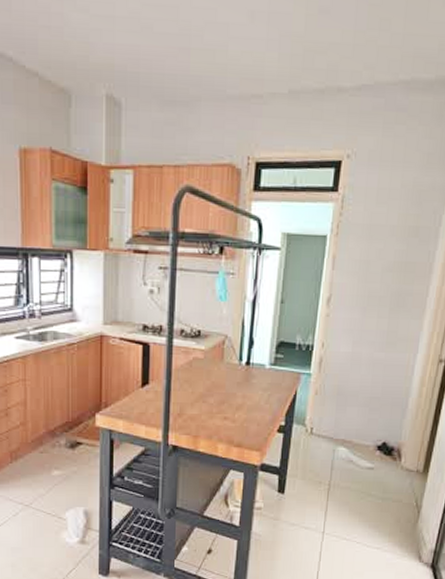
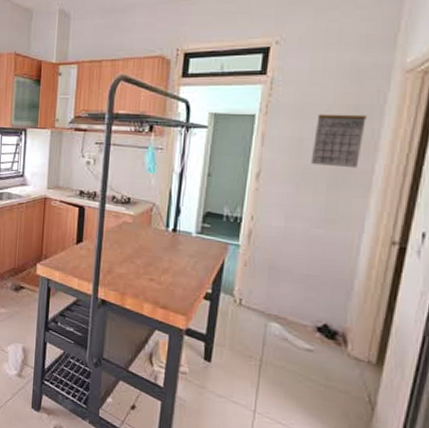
calendar: none [375,235,425,291] -> present [310,113,367,169]

